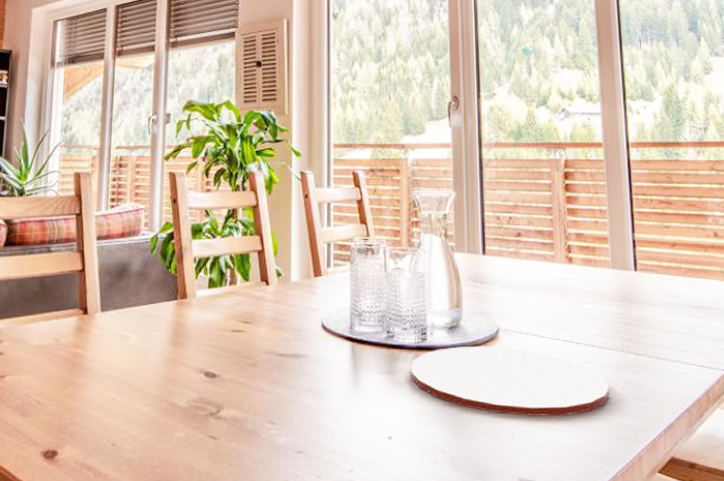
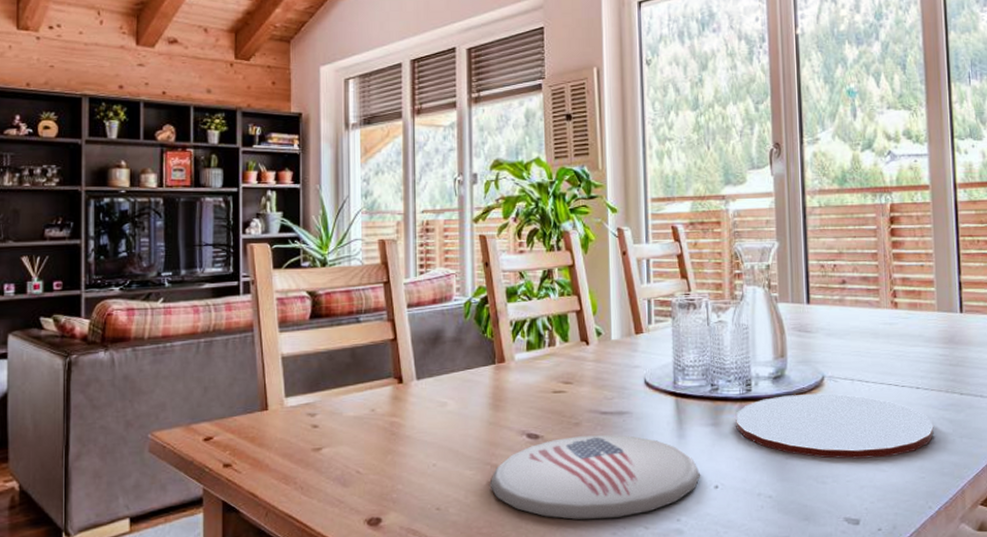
plate: none [165,377,375,465] -> present [489,435,701,521]

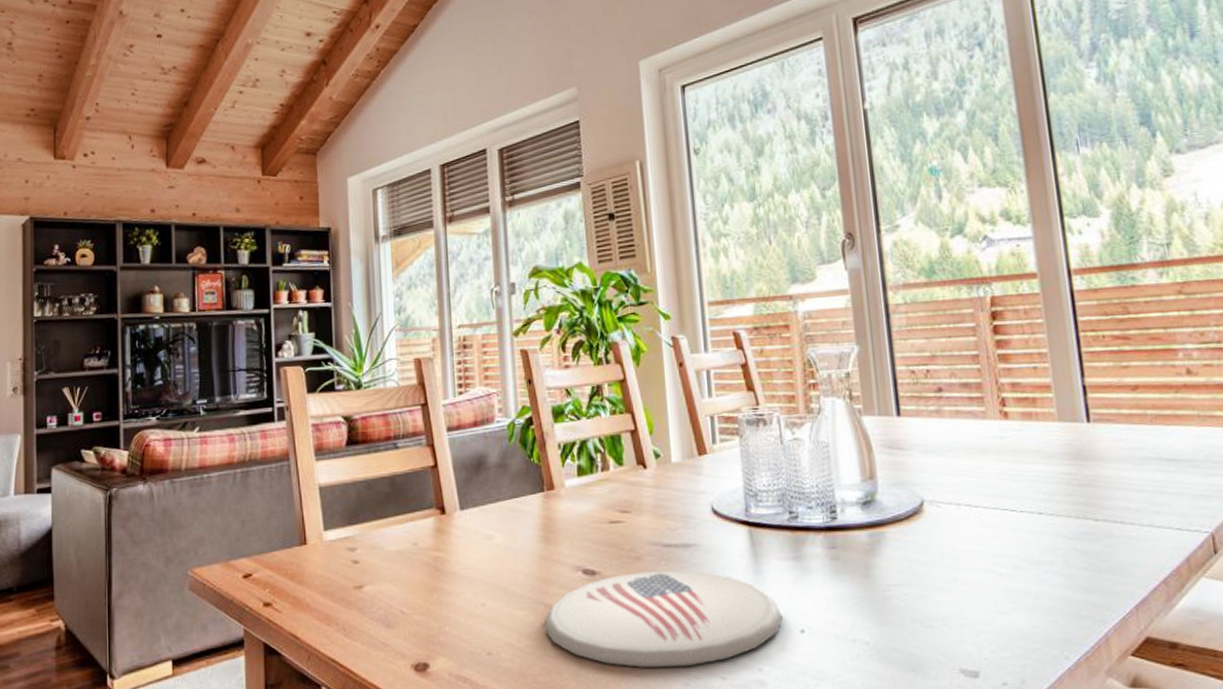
plate: present [736,394,934,459] -> none [820,521,1065,599]

